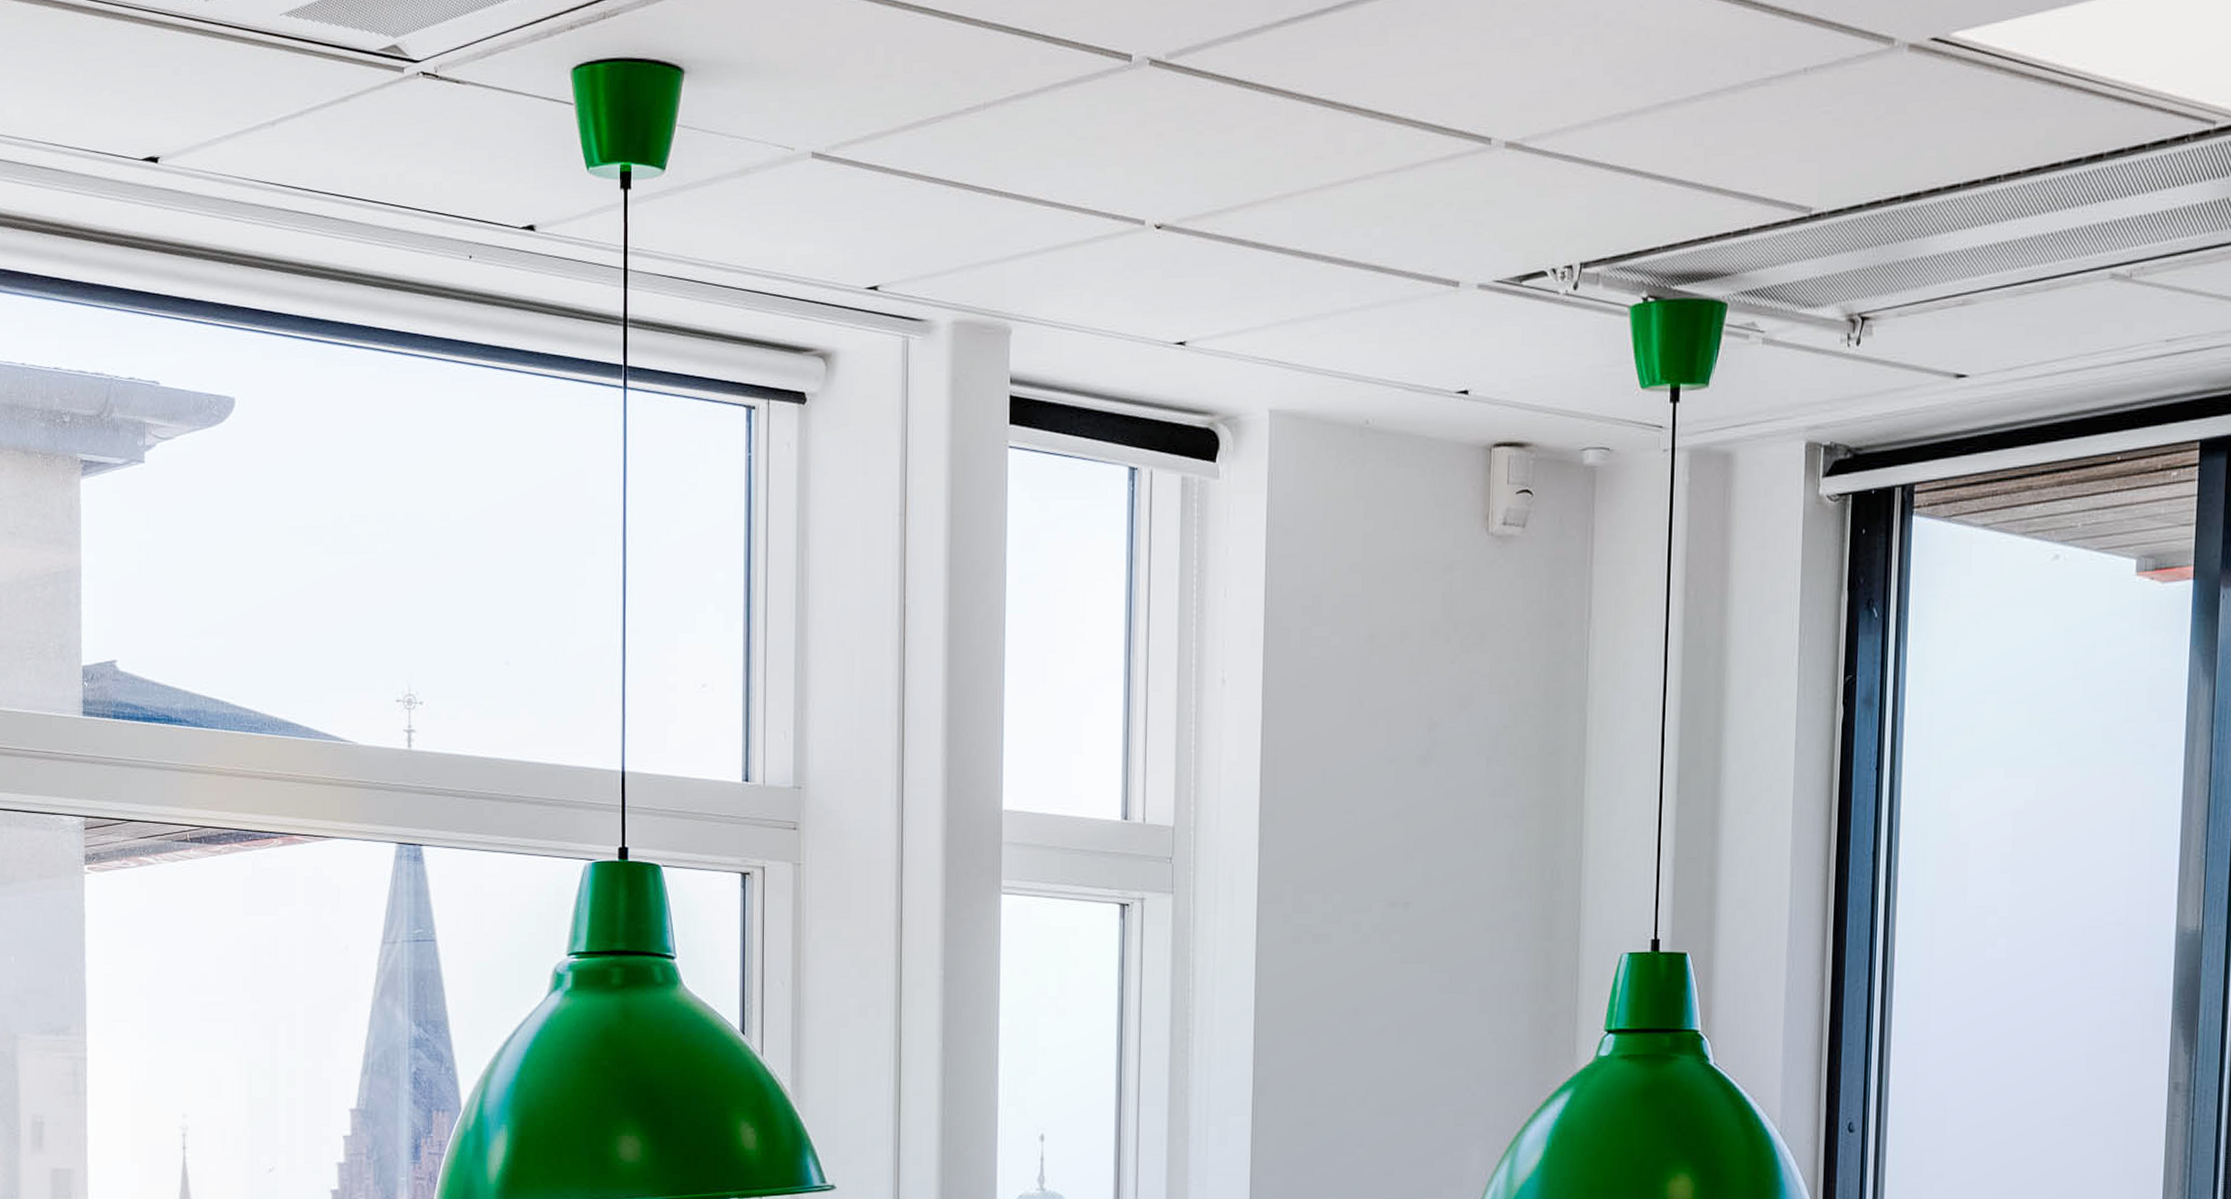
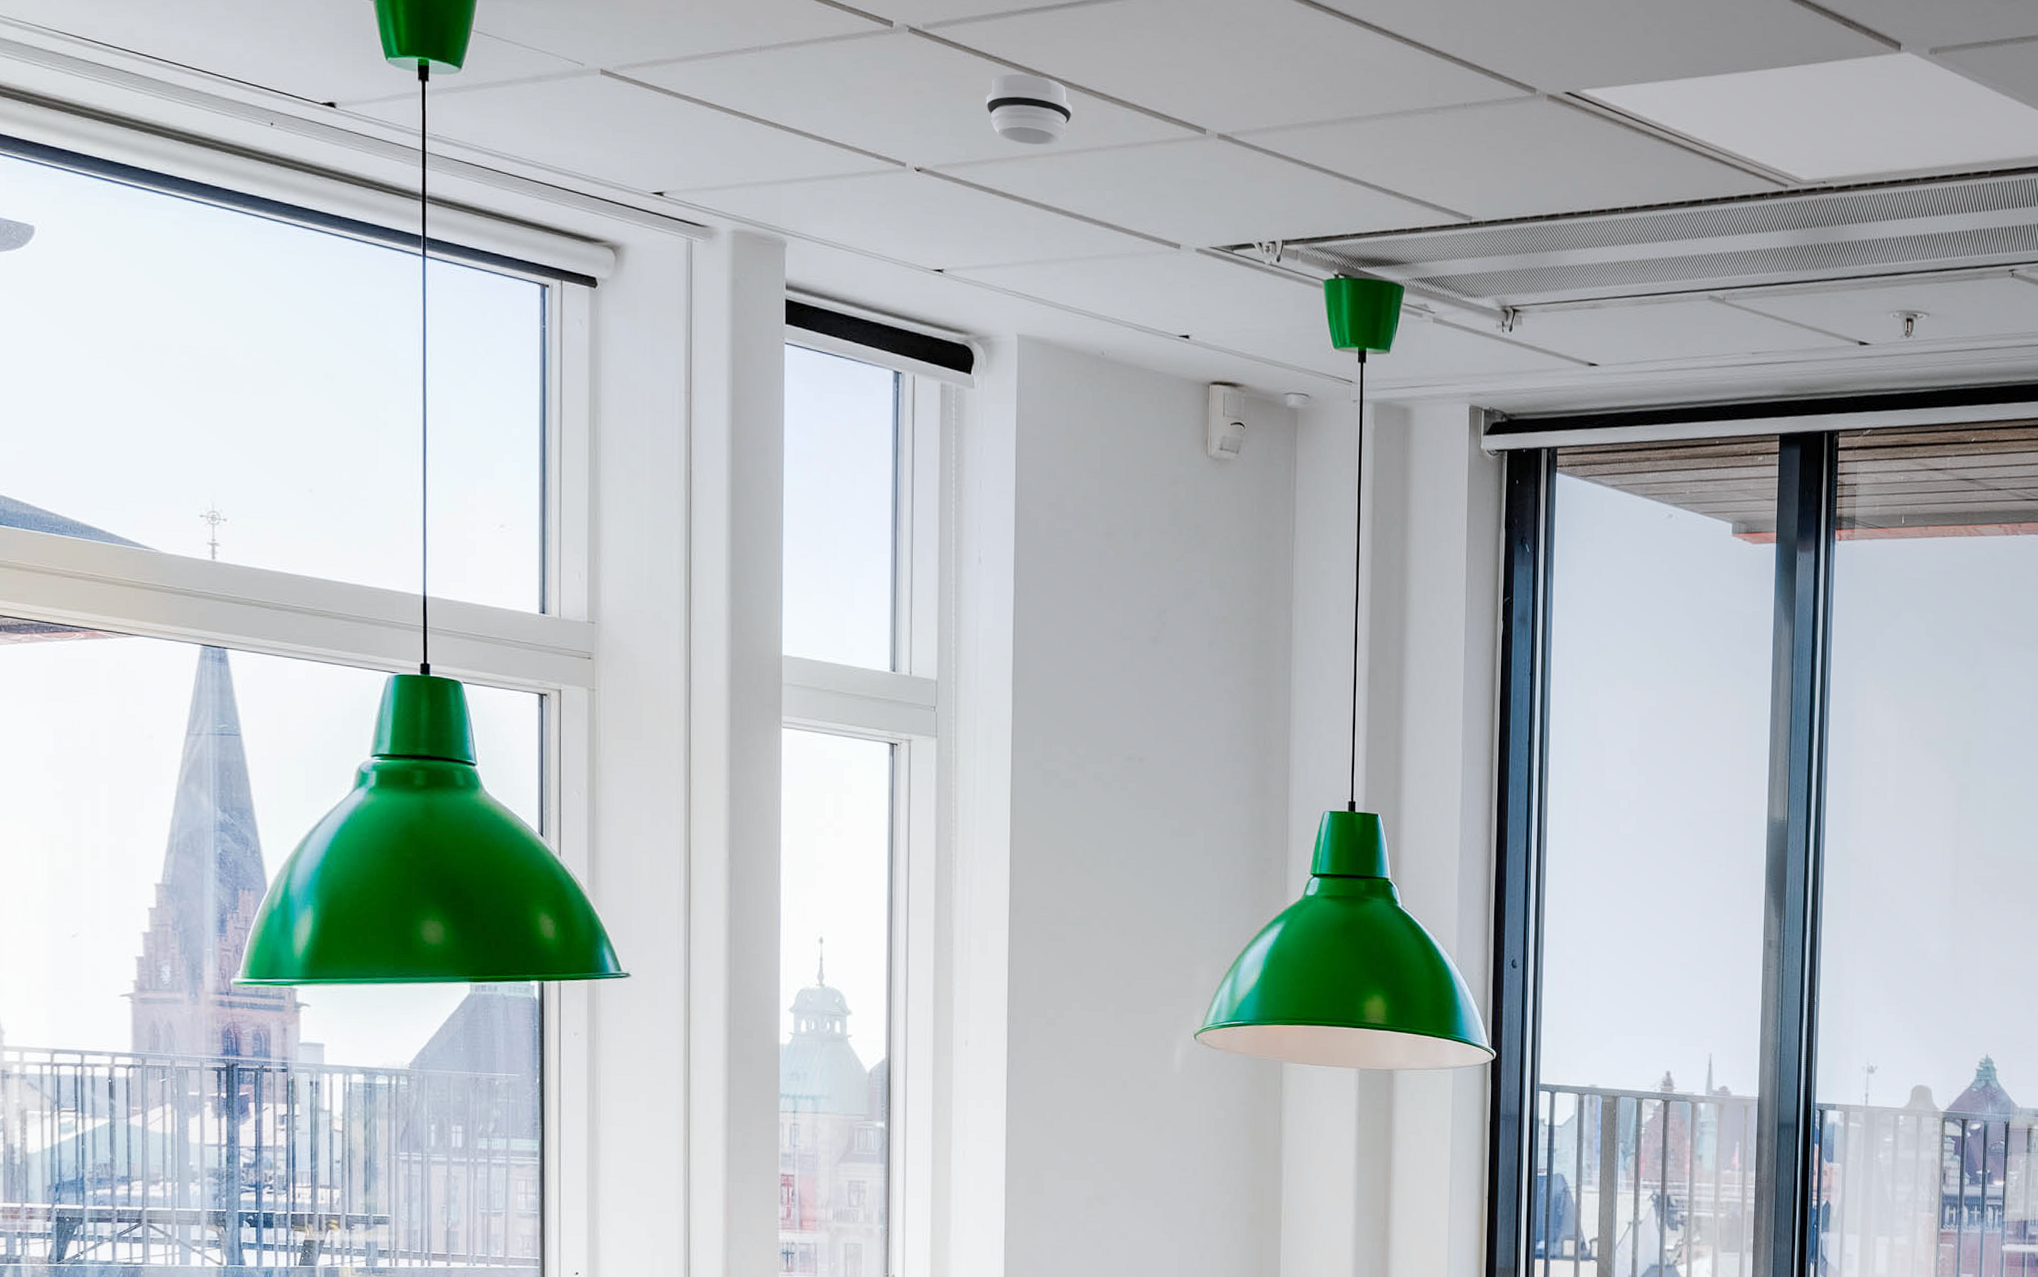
smoke detector: none [1236,98,1335,183] -> present [986,73,1072,146]

